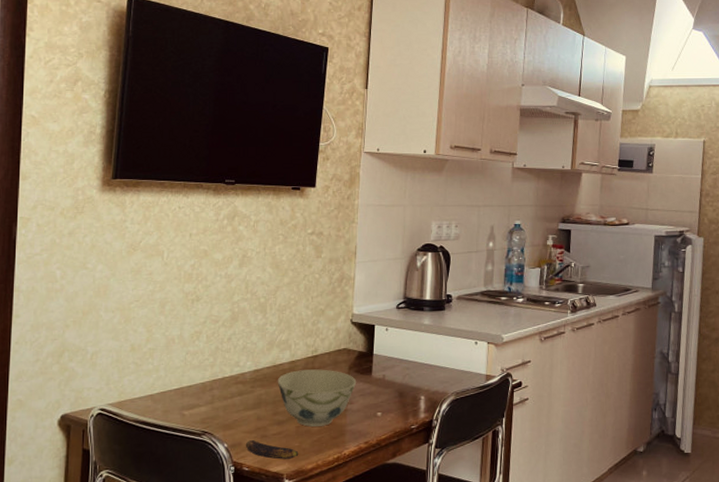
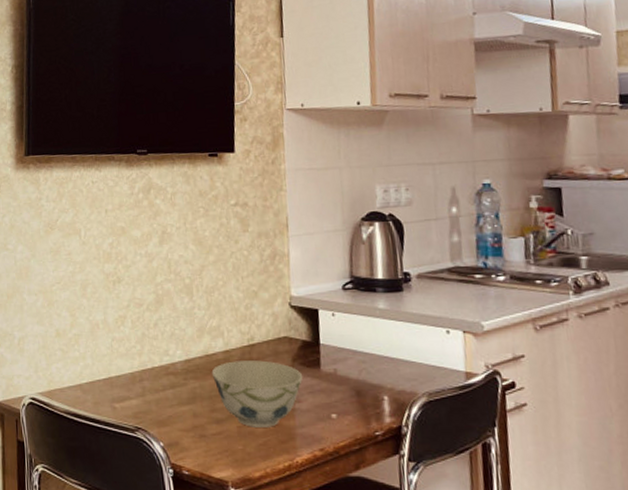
banana: present [245,440,299,460] -> none [183,440,244,464]

